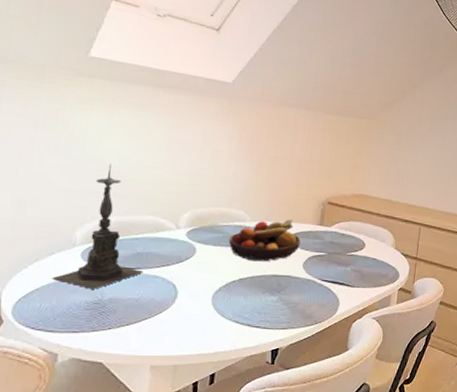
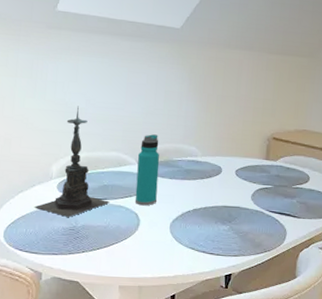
water bottle: none [172,196,203,276] -> present [134,134,160,206]
fruit bowl: present [228,218,301,262] -> none [182,153,249,194]

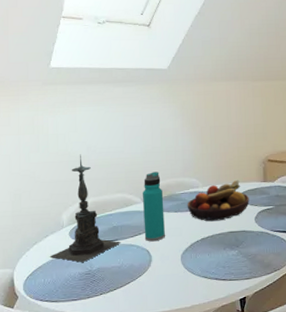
fruit bowl: none [182,153,249,194] -> present [187,179,249,222]

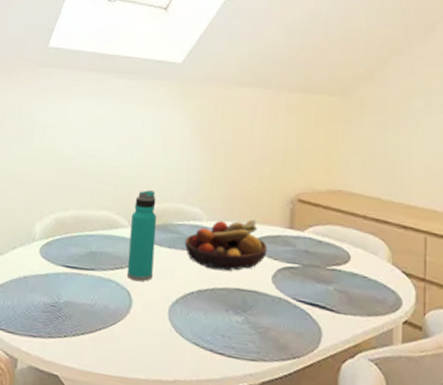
candle holder: present [50,154,121,263] -> none [14,154,98,291]

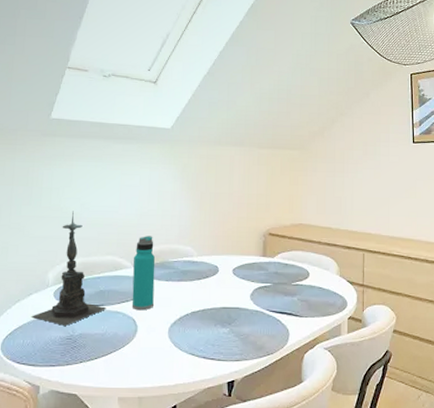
candle holder: none [14,154,98,291] -> present [32,211,107,327]
fruit bowl: present [184,219,267,271] -> none [179,251,246,295]

